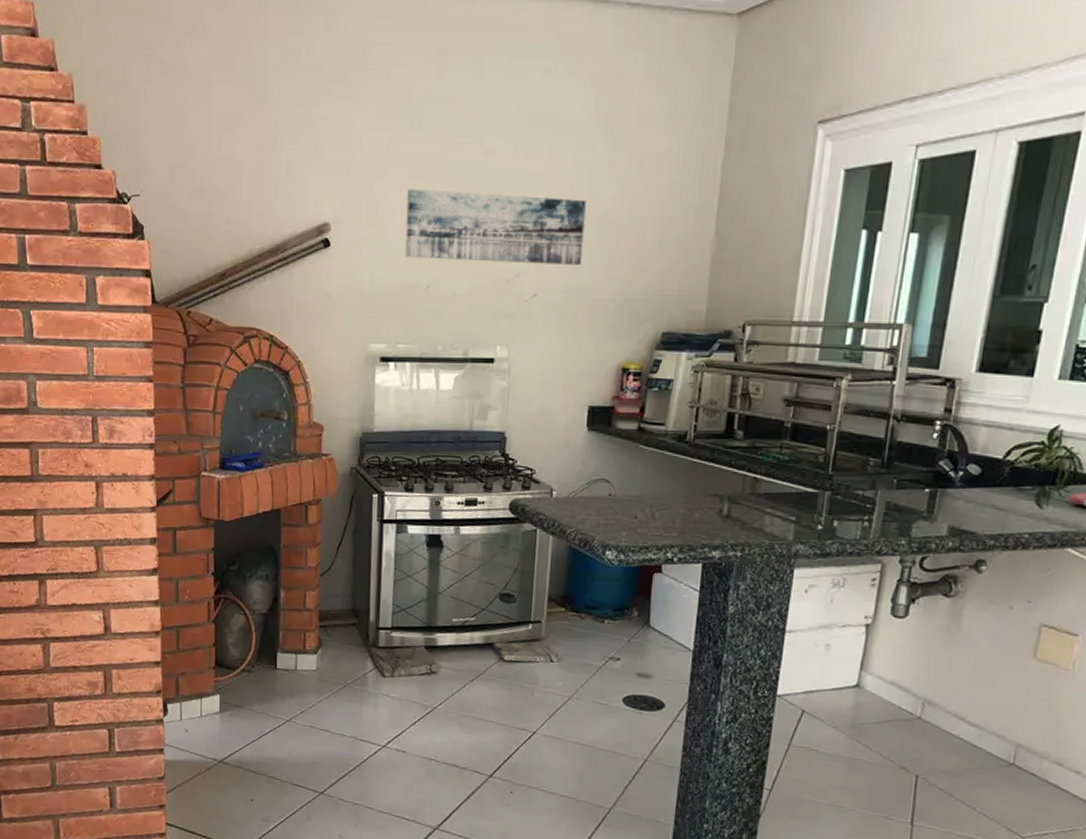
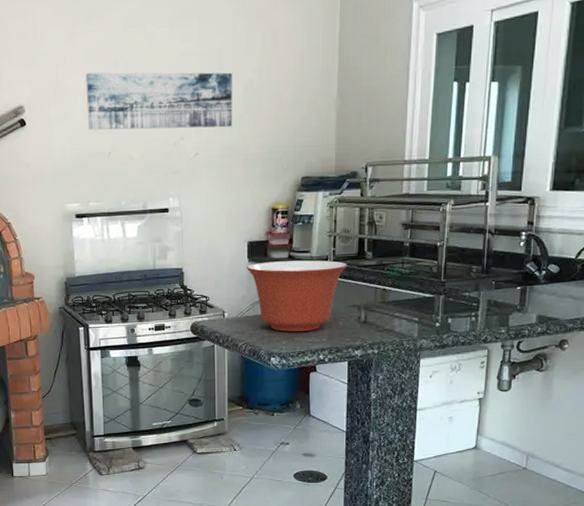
mixing bowl: none [584,432,711,522] -> present [246,260,347,332]

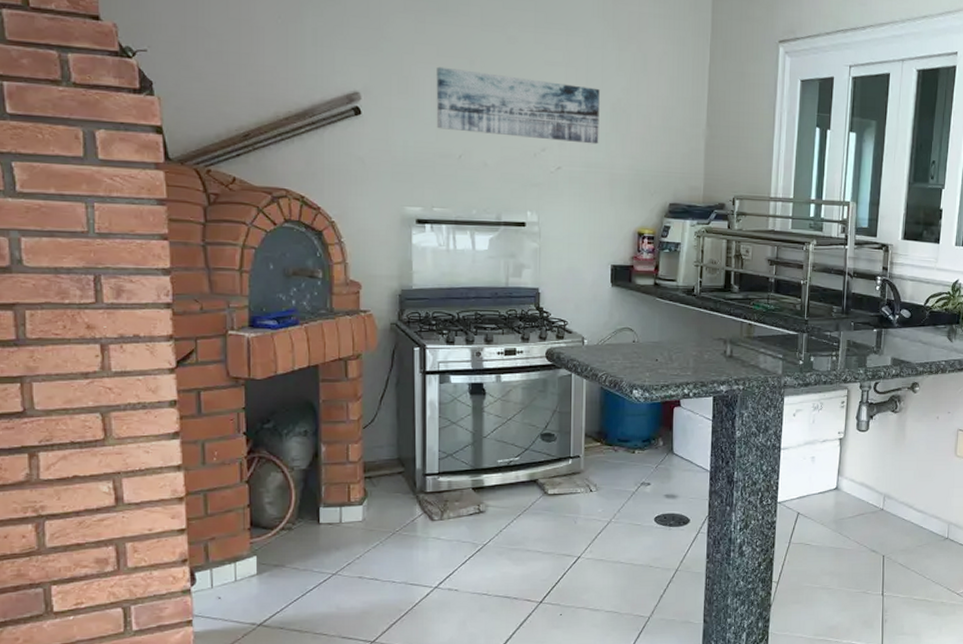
mixing bowl: present [246,260,347,332] -> none [609,288,714,363]

